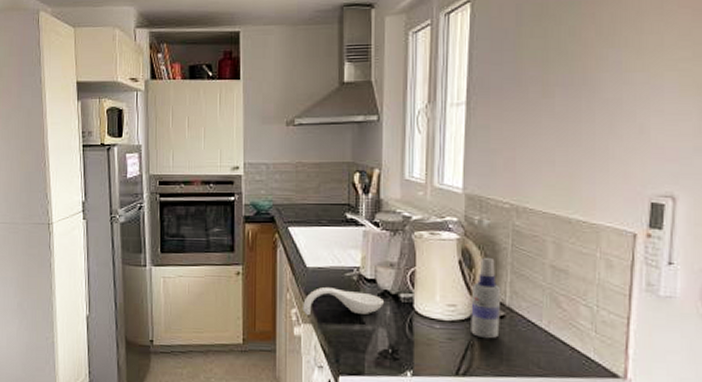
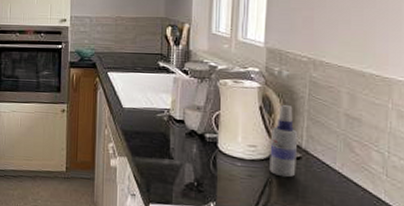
spoon rest: present [302,287,384,316] -> none [118,126,191,151]

